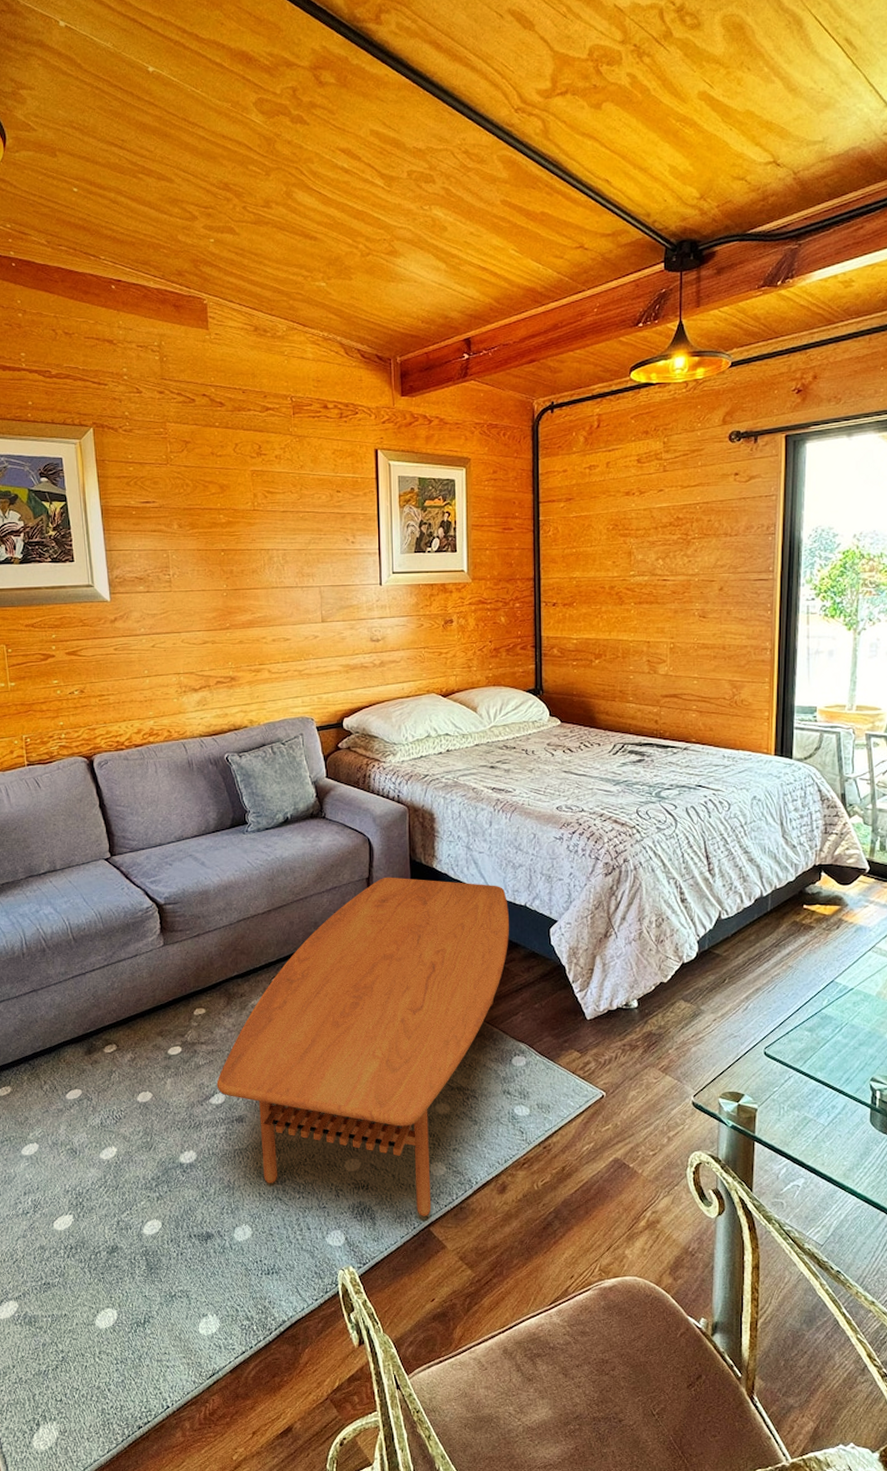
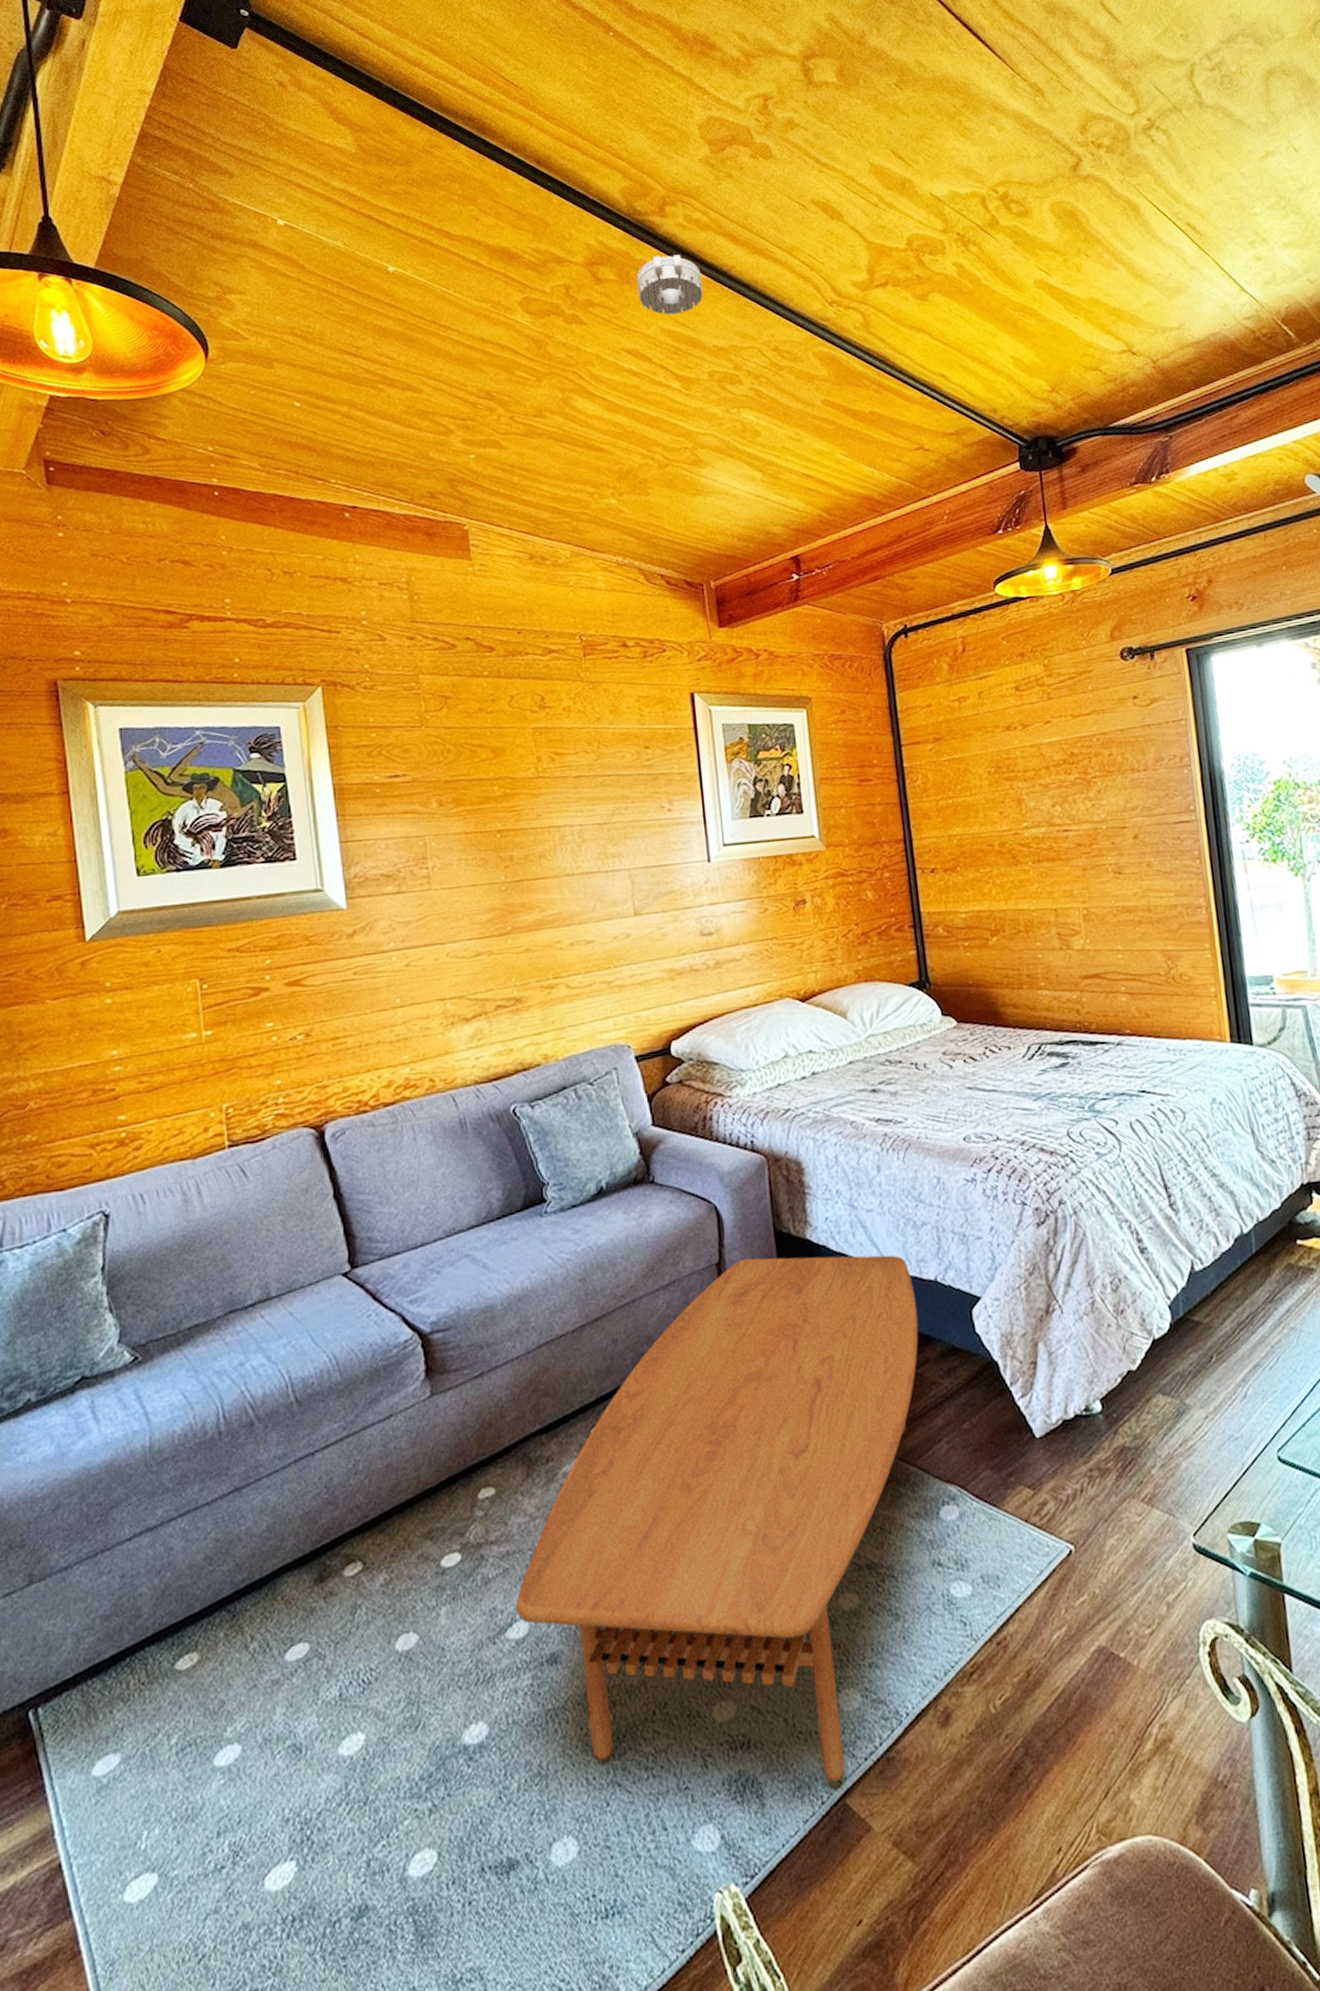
smoke detector: none [353,60,408,117] -> present [636,254,704,315]

